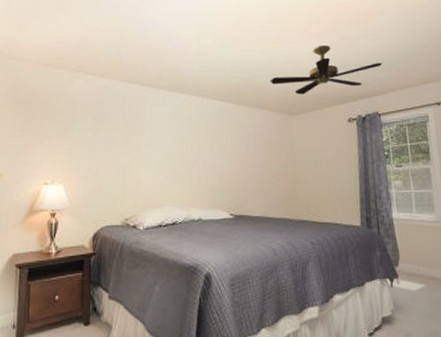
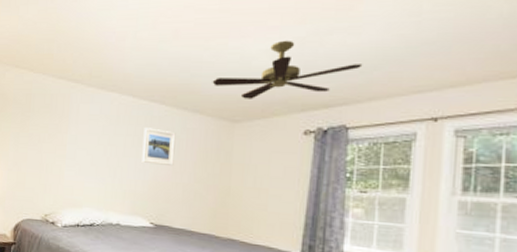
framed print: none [215,124,246,158] -> present [142,128,176,166]

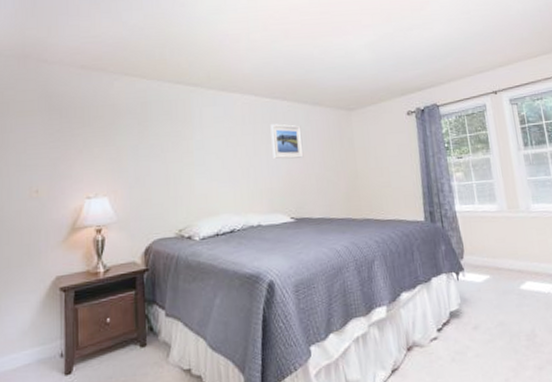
ceiling fan: present [212,40,363,99] -> none [325,36,439,89]

